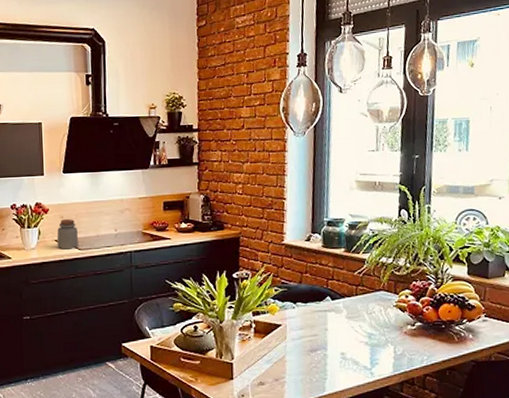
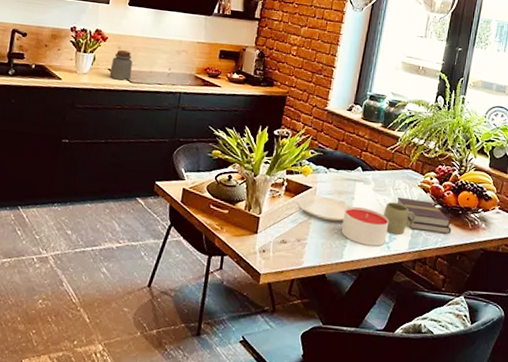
plate: none [268,332,326,356] -> present [296,194,351,222]
candle: none [319,336,369,375] -> present [341,206,389,247]
mug: none [361,327,396,359] -> present [384,202,415,235]
book: none [372,320,437,352] -> present [397,196,452,234]

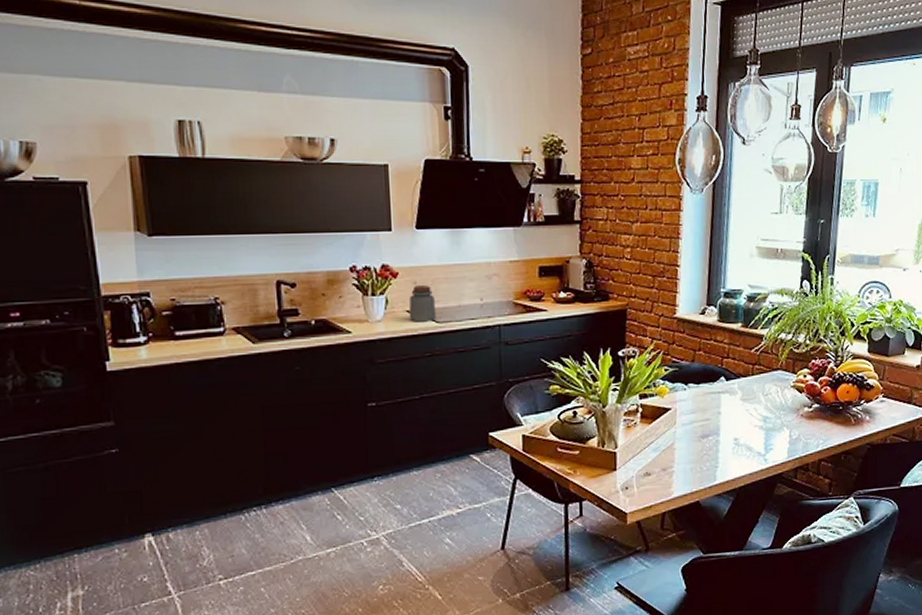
plate: present [296,194,351,222] -> none [655,416,718,443]
candle: present [341,206,389,247] -> none [710,421,763,462]
mug: present [384,202,415,235] -> none [756,409,792,444]
book: present [397,196,452,234] -> none [768,401,833,436]

